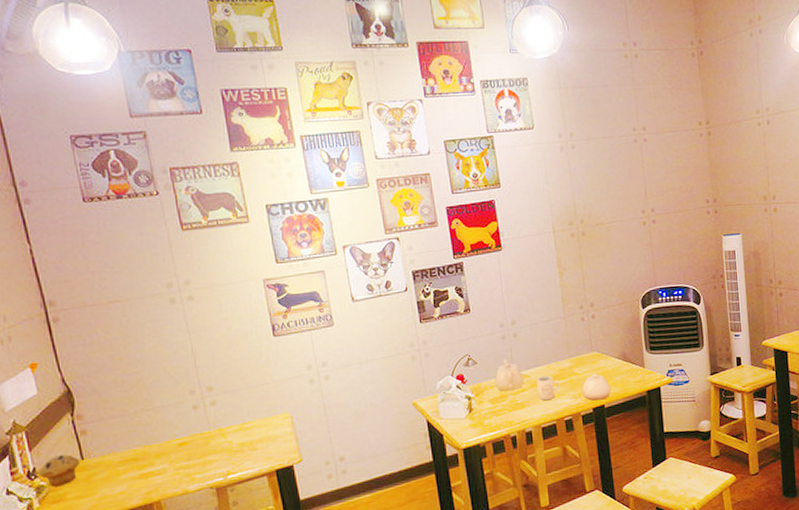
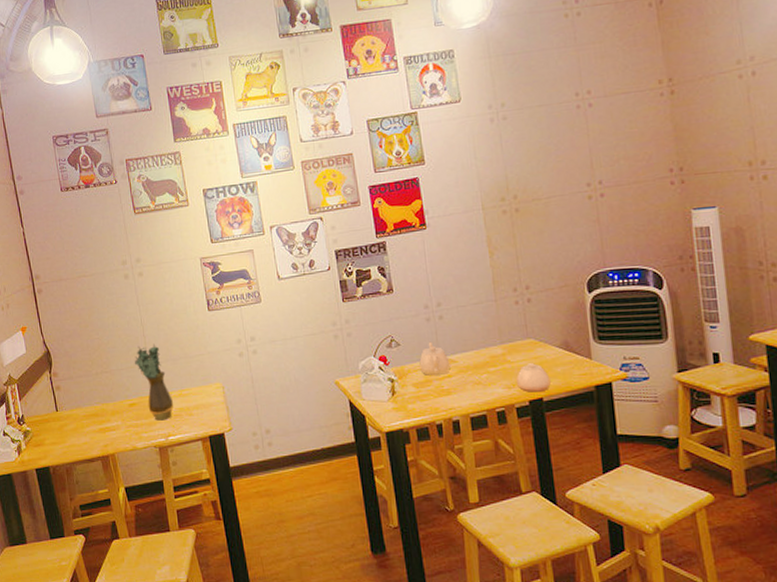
muffin: present [38,454,81,487] -> none [25,406,56,433]
vase: none [183,375,234,459] -> present [134,343,174,421]
mug: present [537,375,561,401] -> none [465,362,492,389]

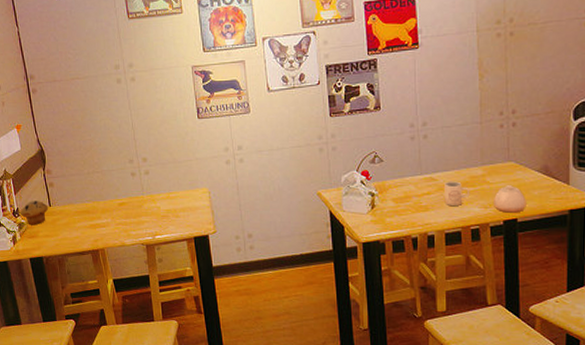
muffin: none [25,406,56,433] -> present [20,201,49,225]
vase: present [134,343,174,421] -> none [124,147,162,220]
teapot: present [419,341,450,375] -> none [401,159,430,192]
mug: none [465,362,492,389] -> present [444,181,470,207]

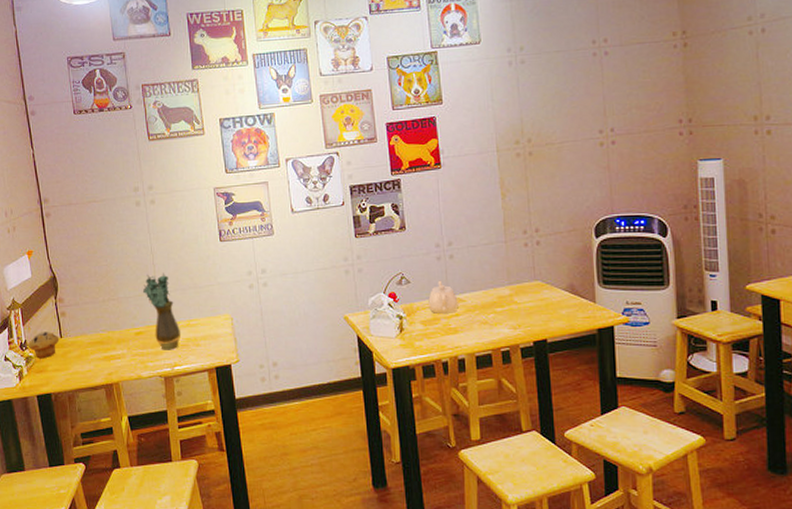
vase: none [124,147,162,220] -> present [142,272,182,350]
teapot: none [401,159,430,192] -> present [428,280,458,313]
mug: present [444,181,470,207] -> none [473,301,499,328]
sugar bowl: present [492,184,527,213] -> none [521,303,555,333]

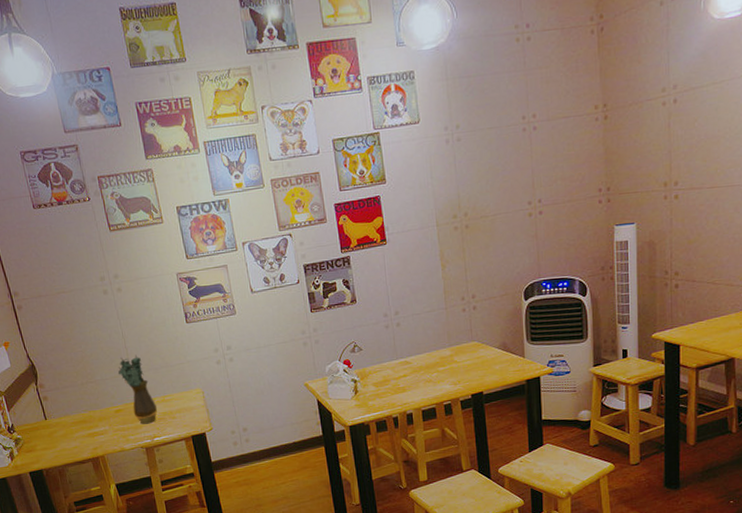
muffin: present [28,332,60,359] -> none [15,415,45,440]
teapot: present [428,280,458,313] -> none [379,346,406,376]

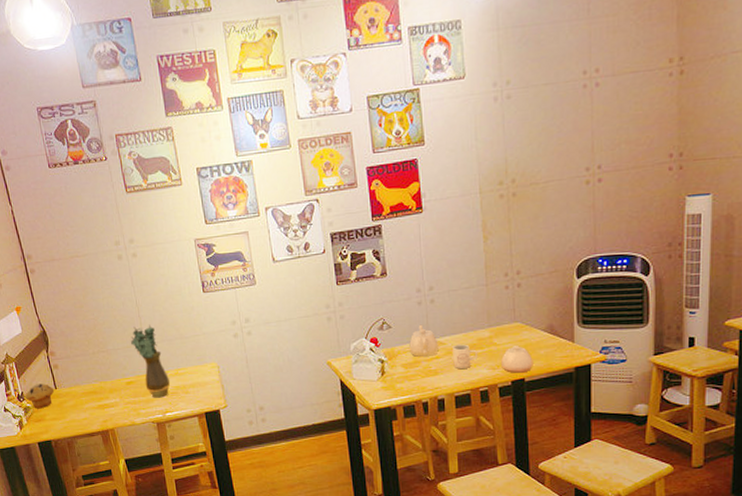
muffin: none [15,415,45,440] -> present [25,384,55,409]
teapot: none [379,346,406,376] -> present [409,324,439,357]
mug: none [418,362,441,386] -> present [453,344,478,370]
sugar bowl: none [461,361,490,387] -> present [500,344,533,373]

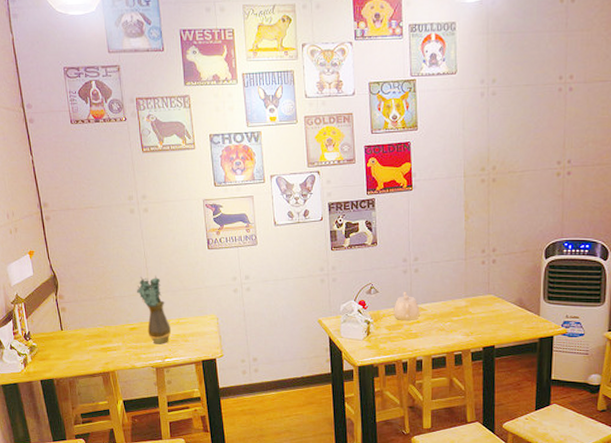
muffin: present [25,384,55,409] -> none [32,324,60,349]
mug: present [453,344,478,370] -> none [432,311,455,334]
sugar bowl: present [500,344,533,373] -> none [474,314,503,340]

